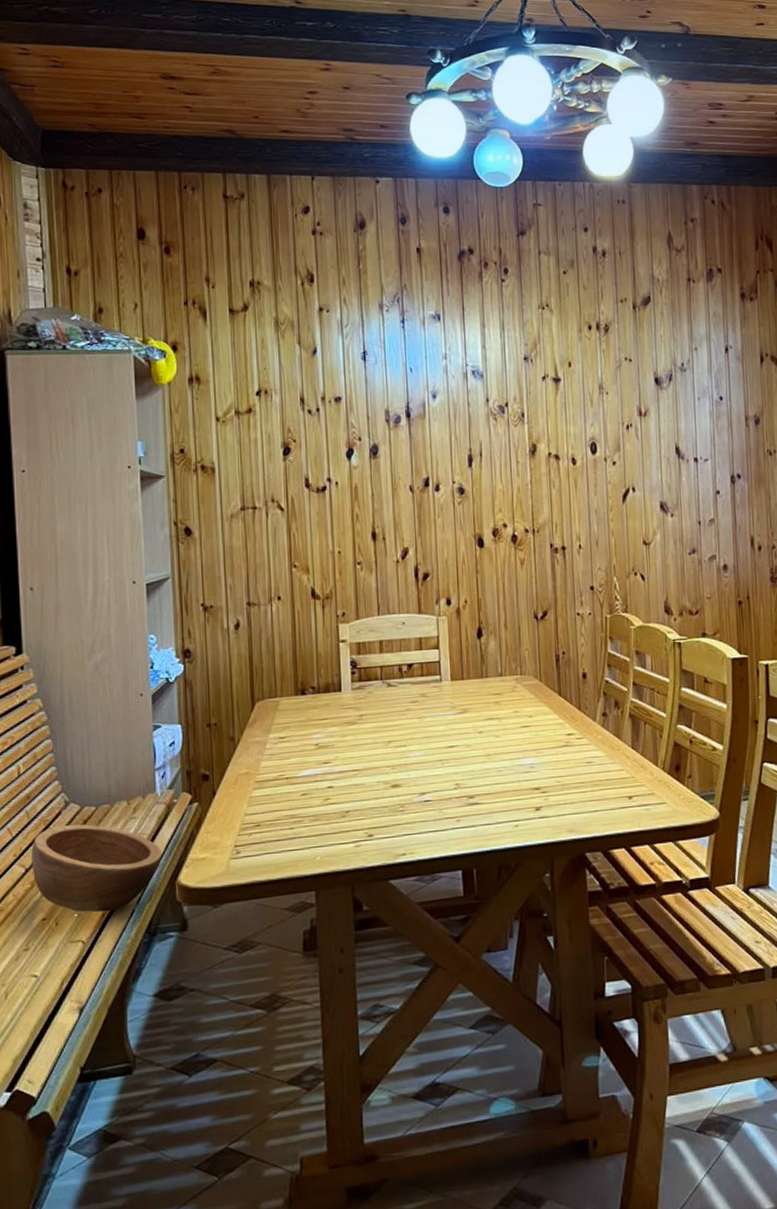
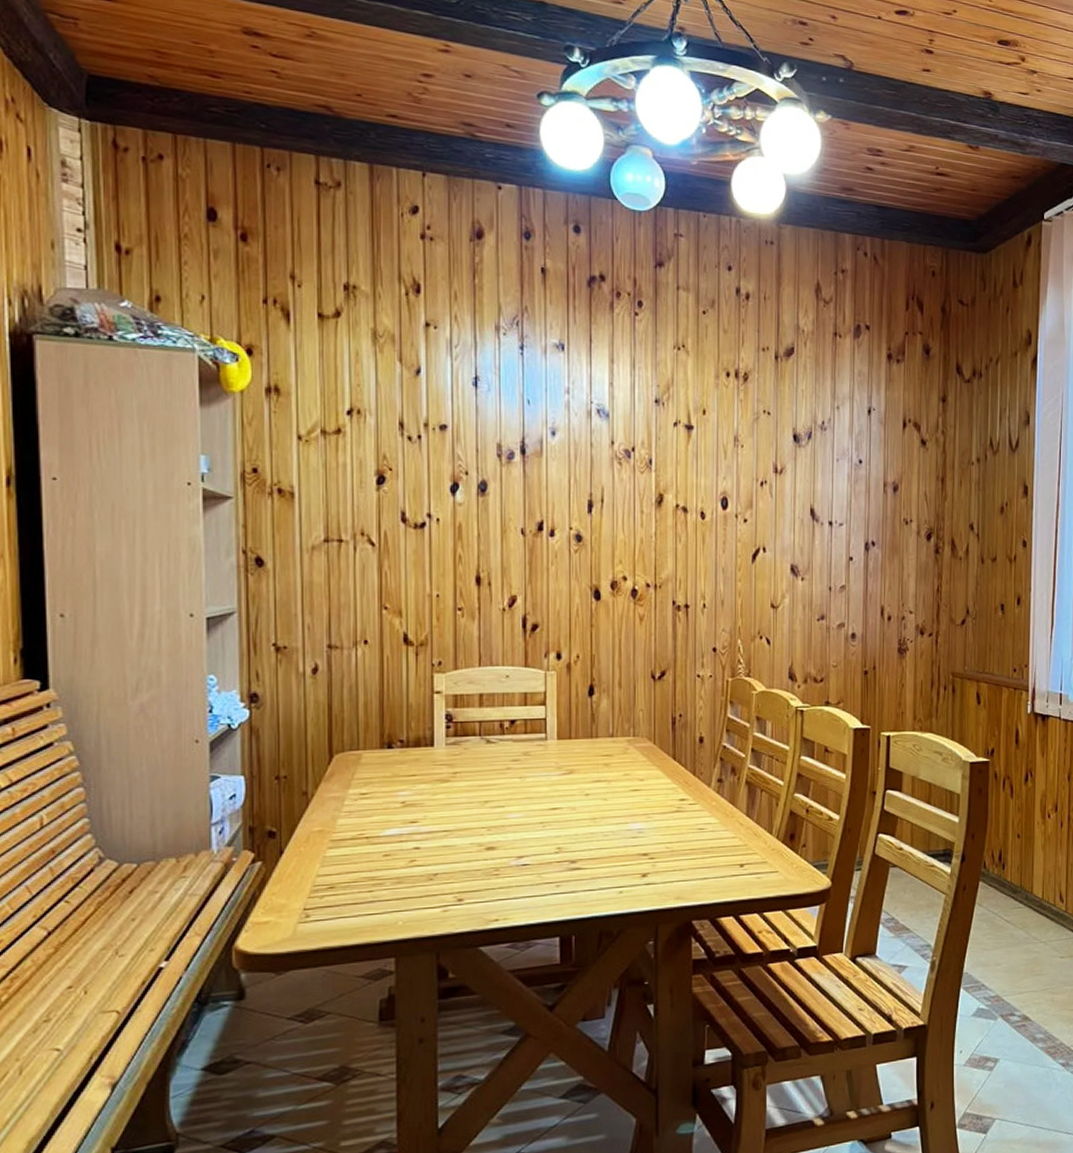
wooden bowl: present [31,824,162,914] -> none [56,883,216,982]

